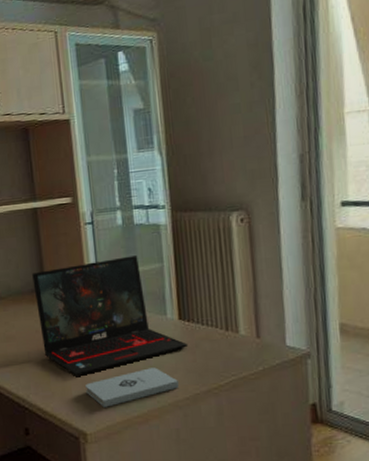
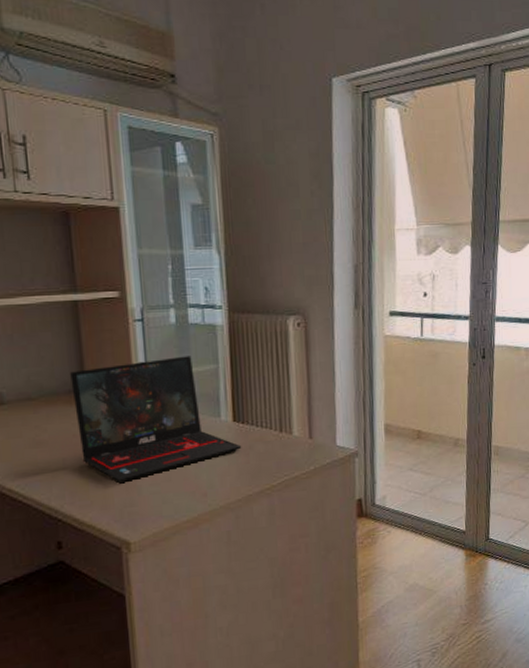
notepad: present [85,367,179,408] -> none [130,470,231,514]

